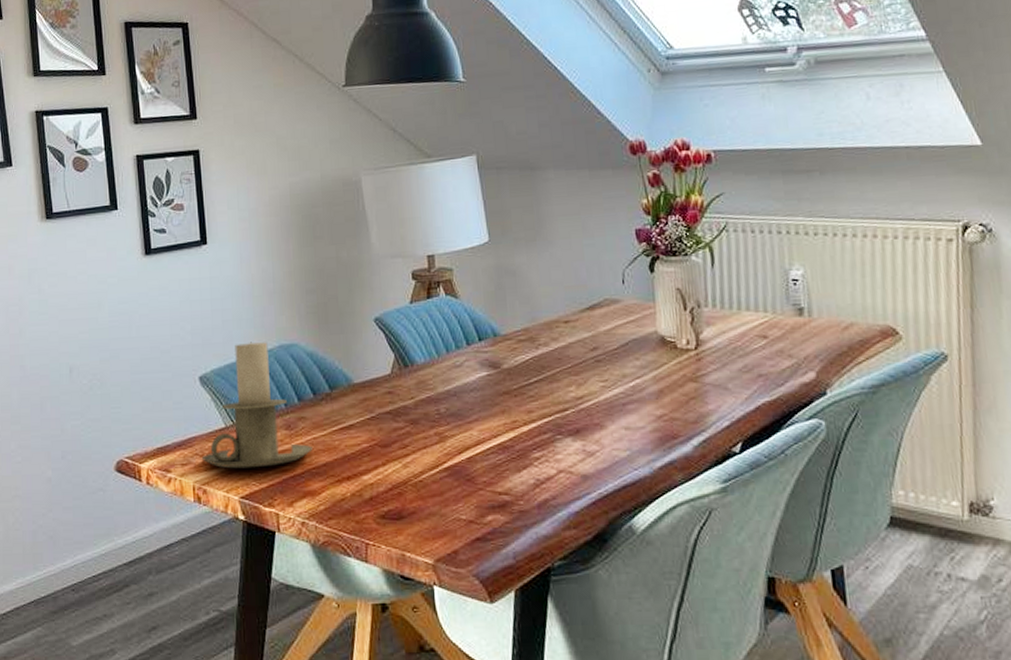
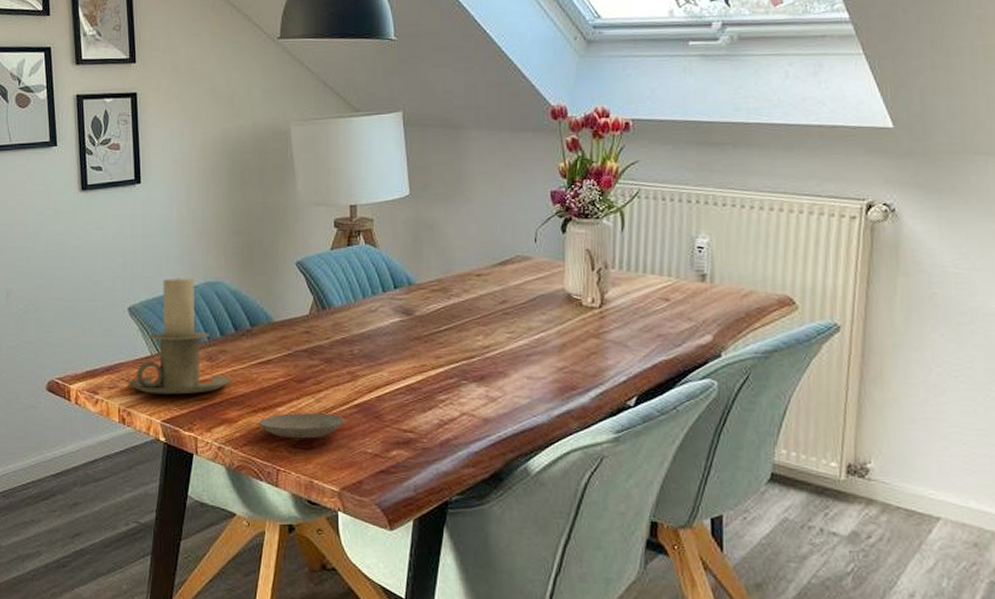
plate: none [343,479,436,509] -> present [258,413,345,439]

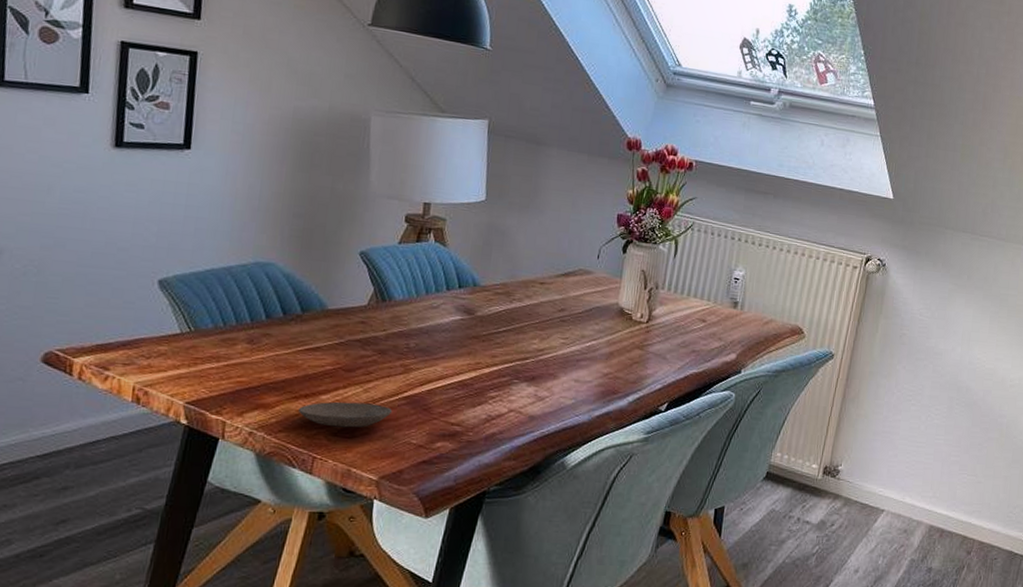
candle holder: present [127,277,232,395] -> none [147,254,273,376]

